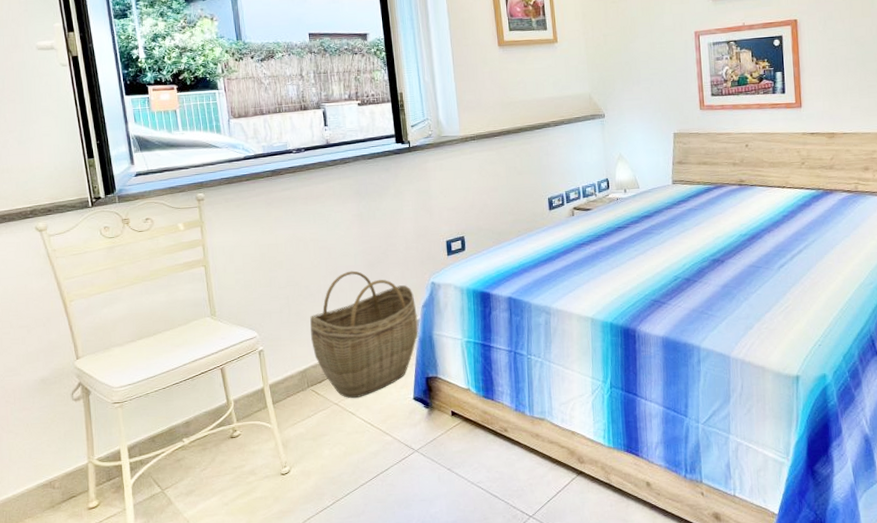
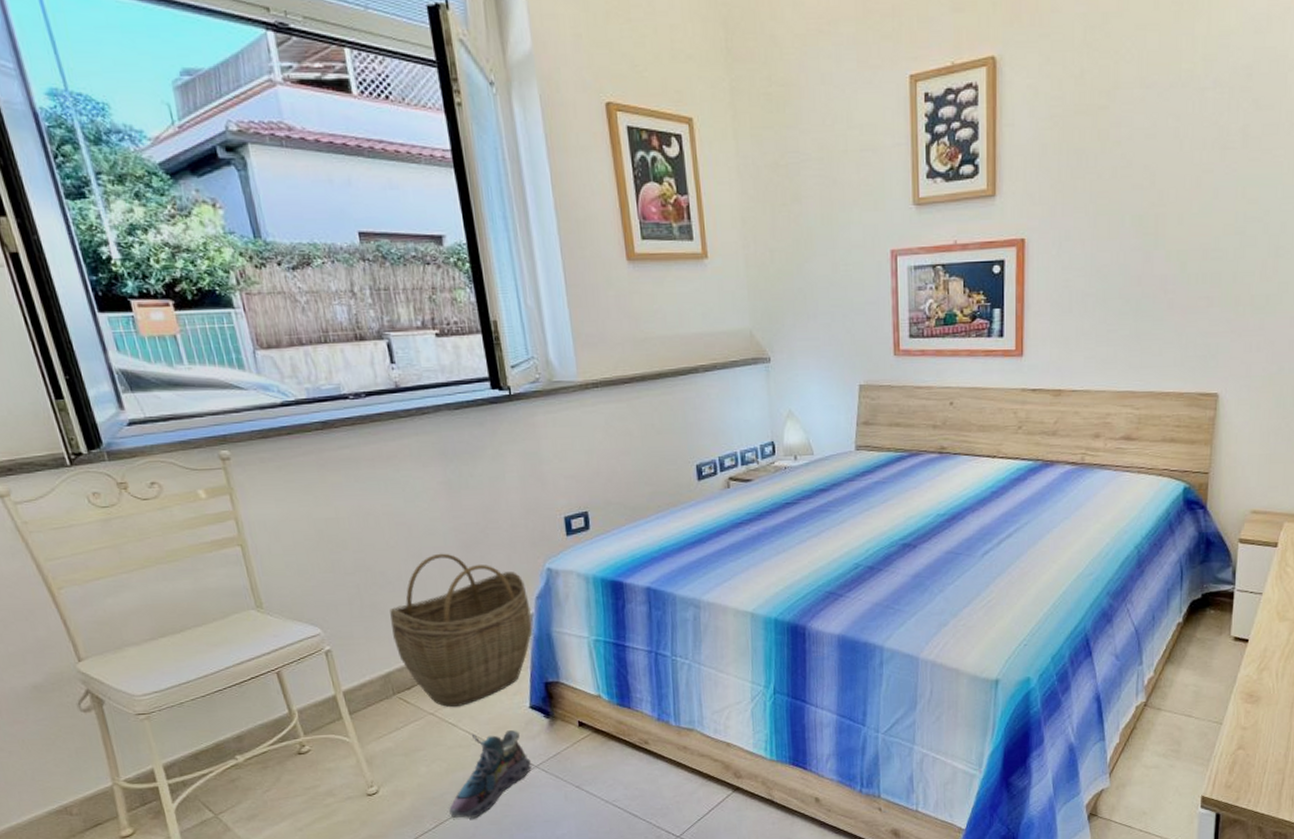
shoe: none [345,418,412,496] -> present [449,730,531,818]

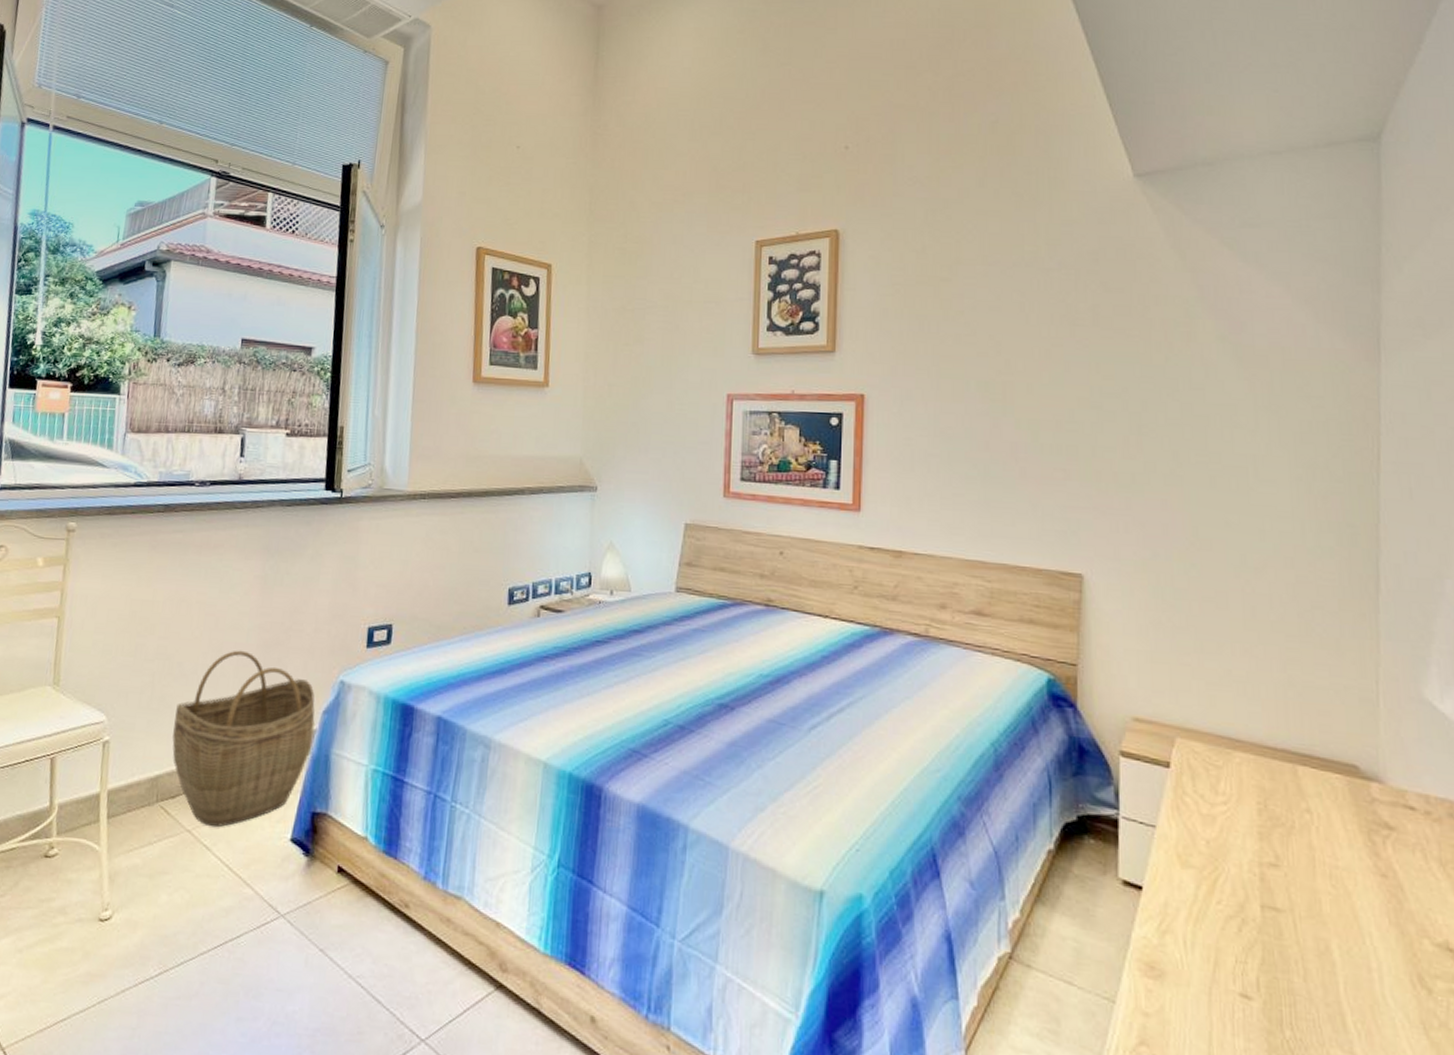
shoe: present [449,730,531,818] -> none [178,862,278,971]

